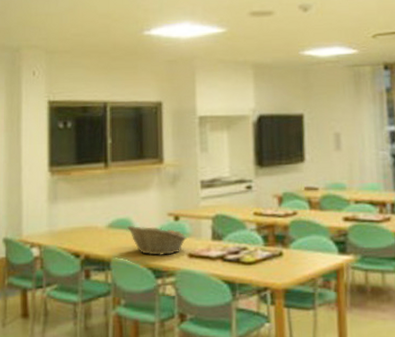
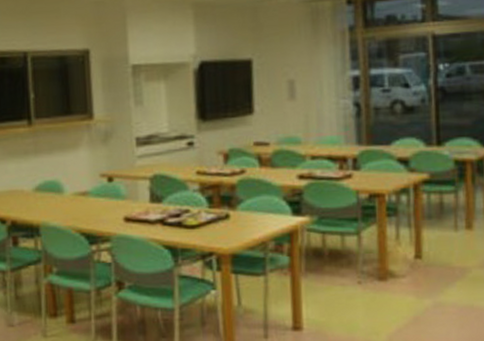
fruit basket: present [127,225,187,256] -> none [56,188,122,220]

